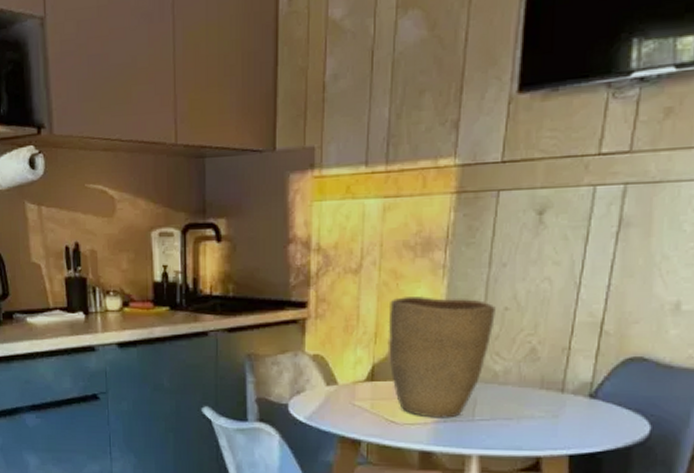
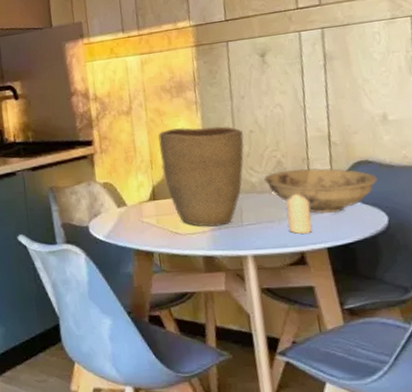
bowl: none [510,360,649,416] -> present [264,168,378,214]
candle: none [527,389,560,438] -> present [286,194,313,235]

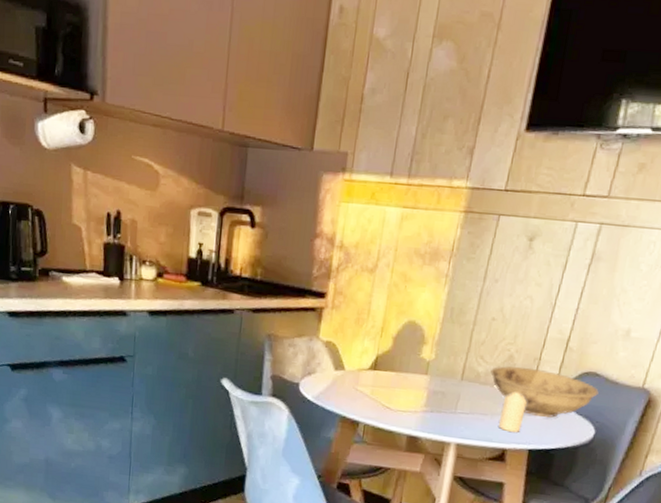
vase: present [158,126,245,227] -> none [391,298,485,409]

